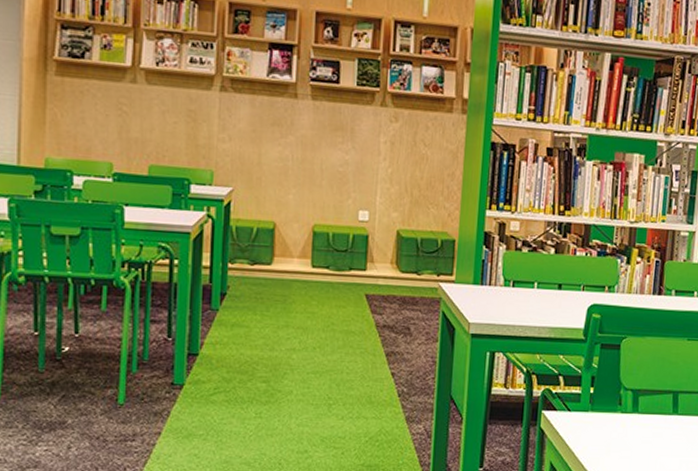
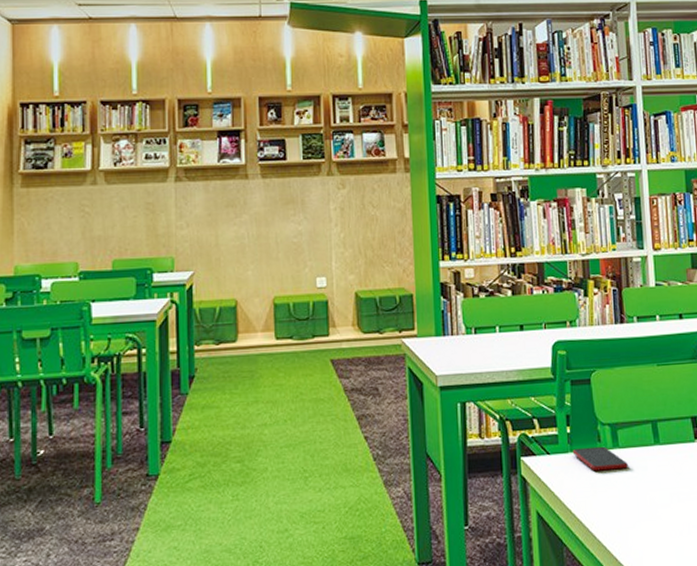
smartphone: none [592,408,644,433] -> present [572,446,628,471]

